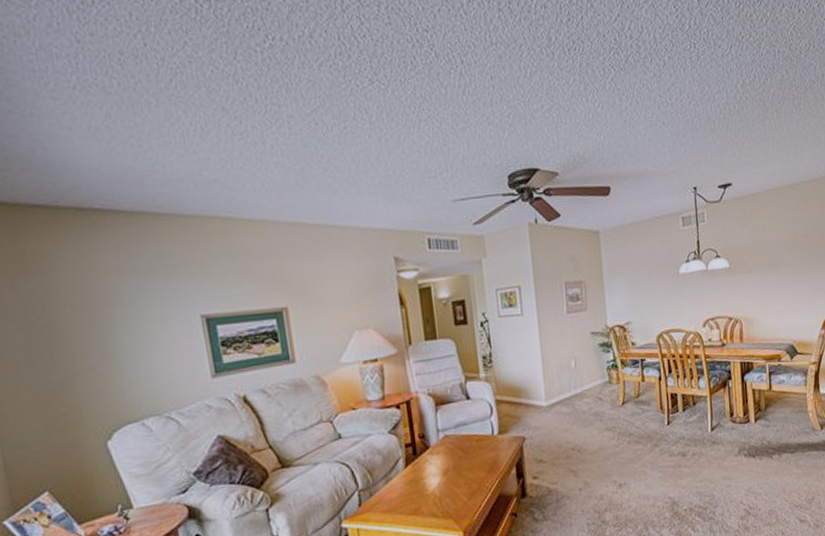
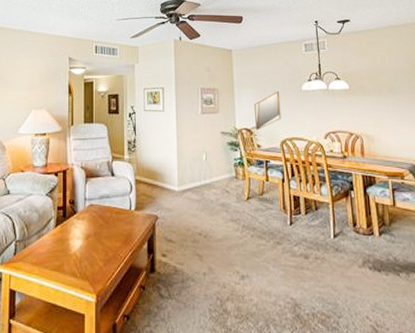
home mirror: none [627,277,657,326] -> present [254,91,282,130]

